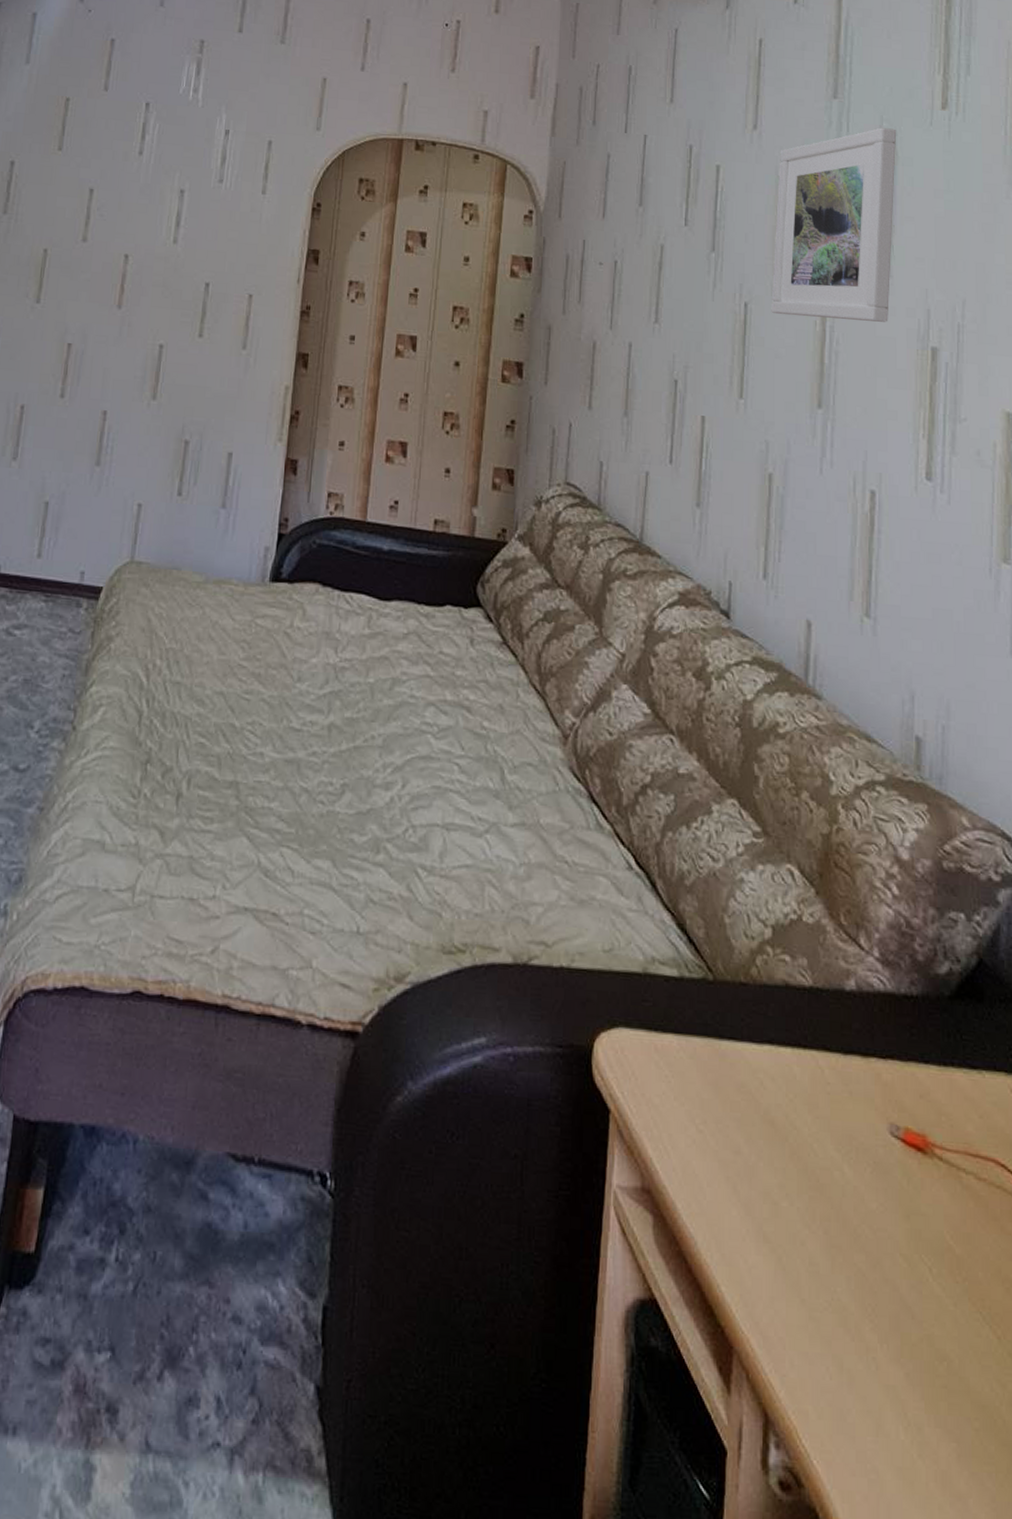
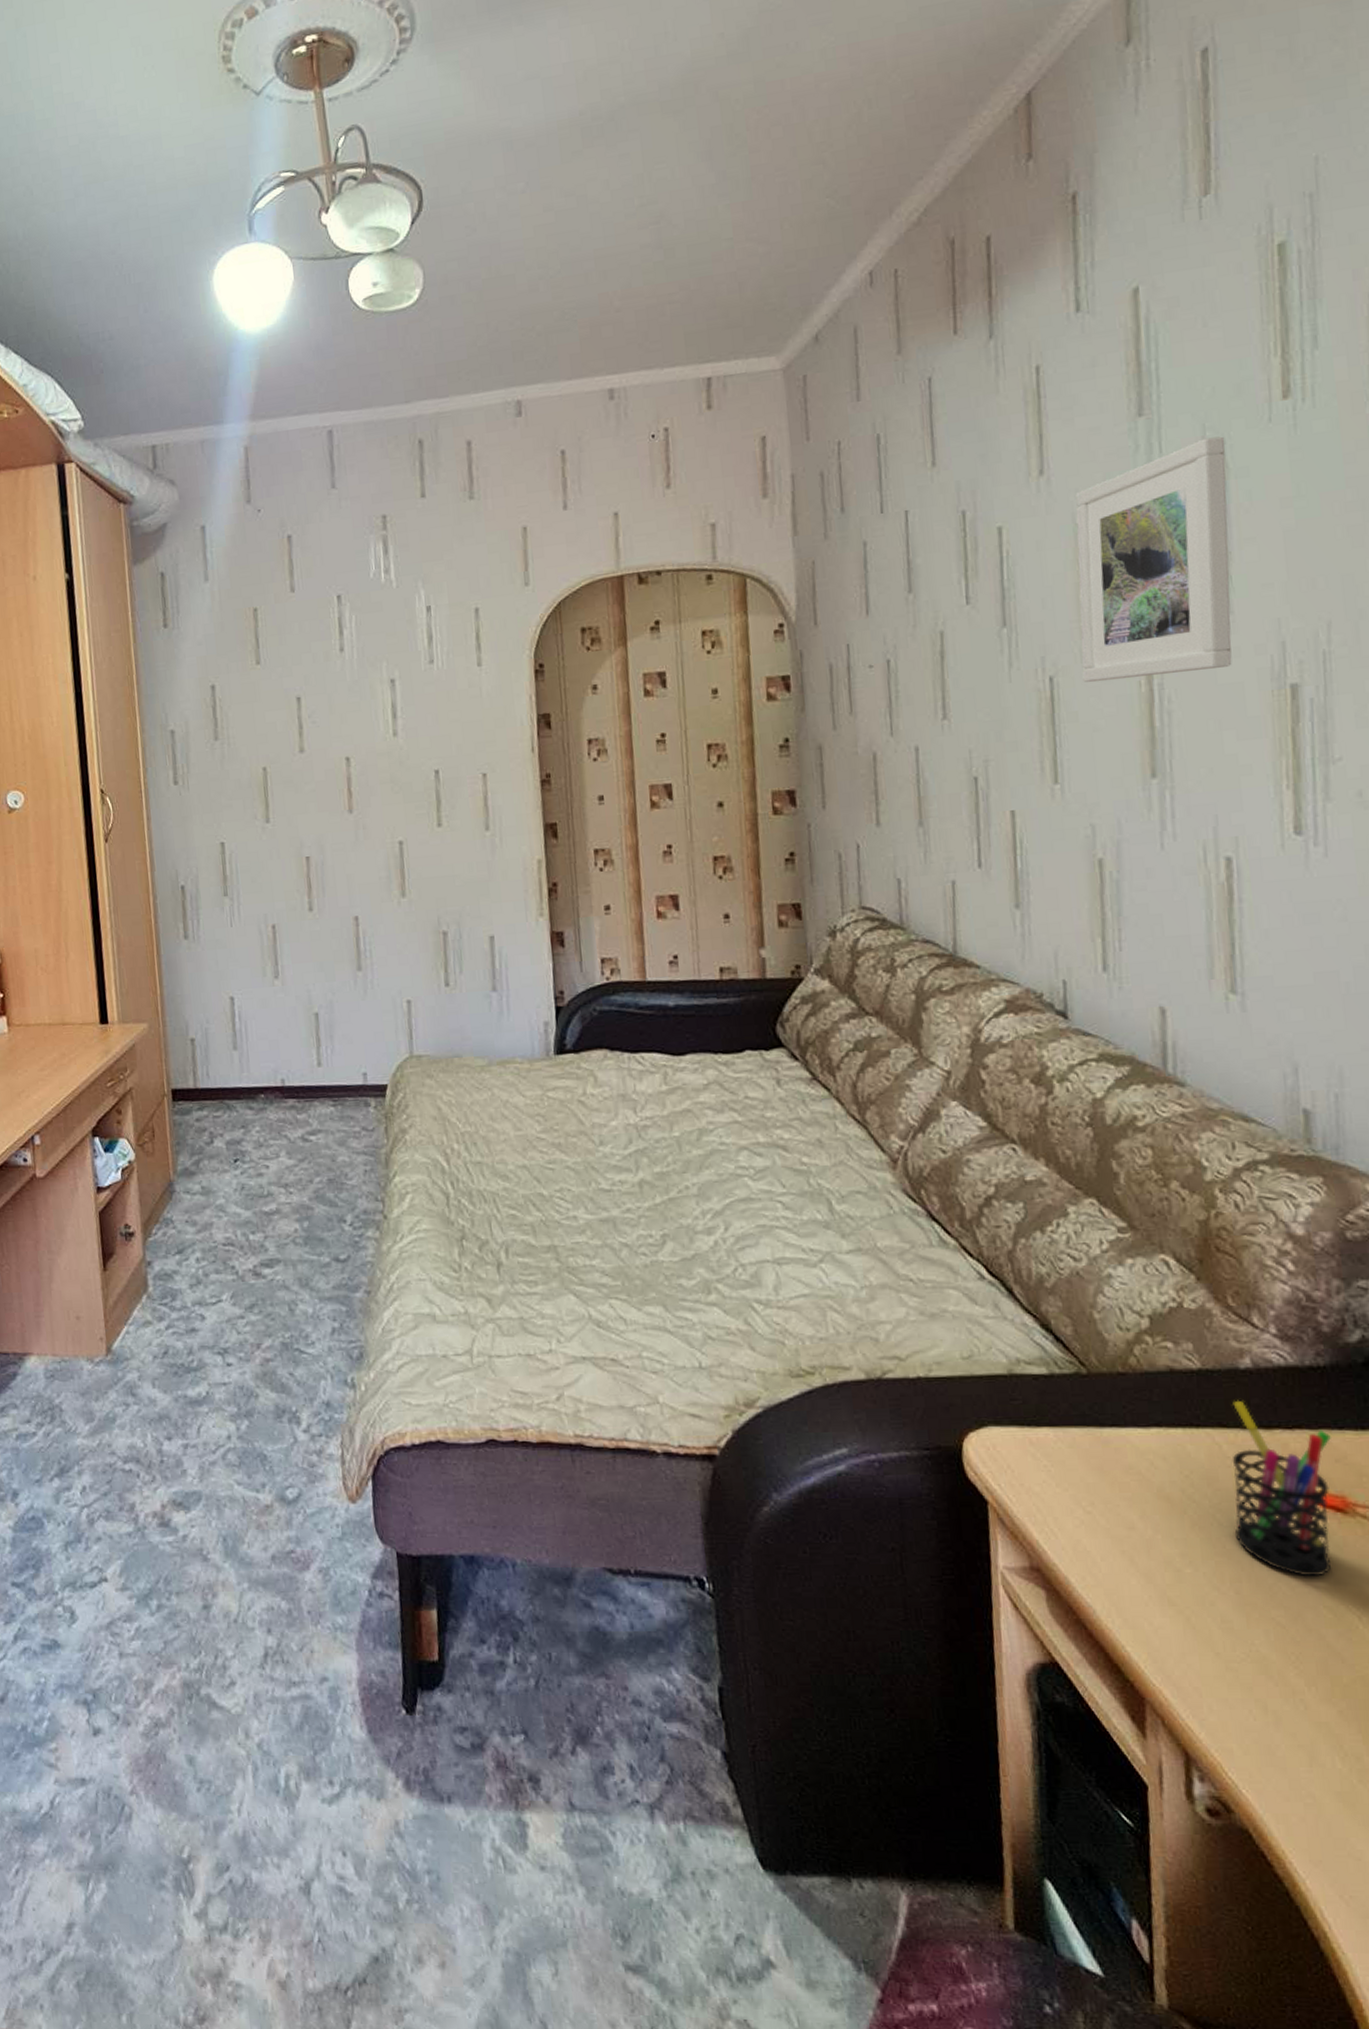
pen holder: none [828,1023,919,1221] -> present [1232,1400,1332,1577]

